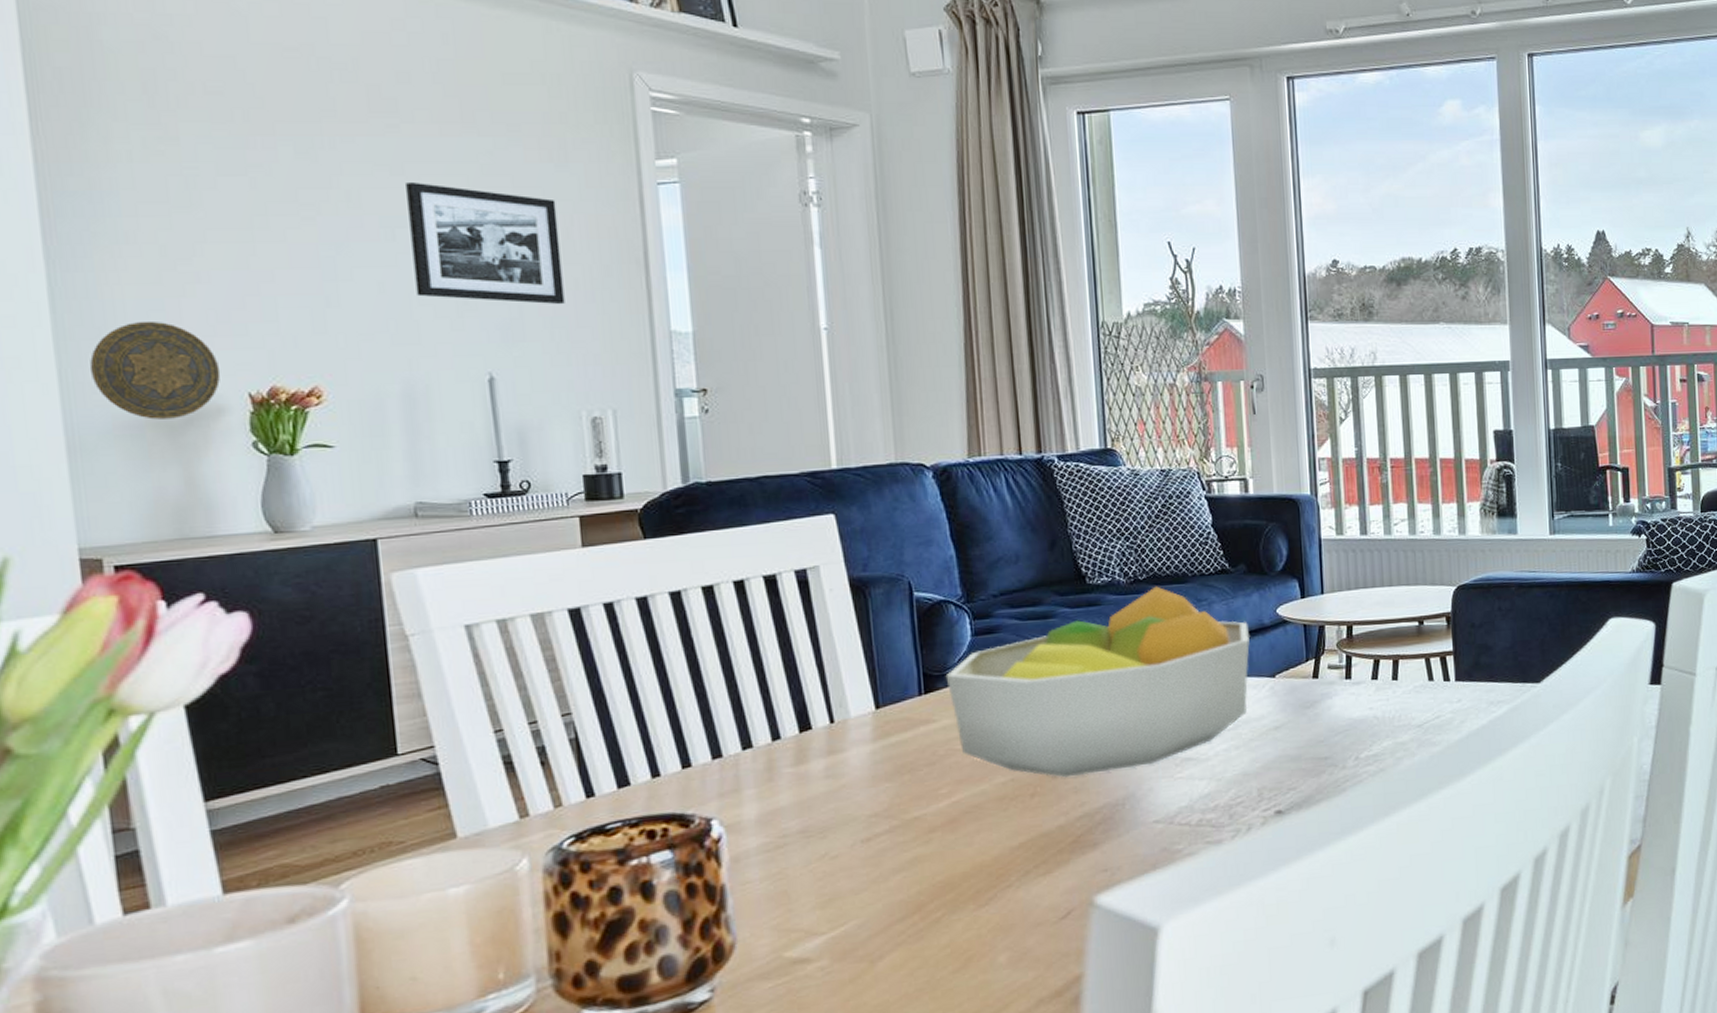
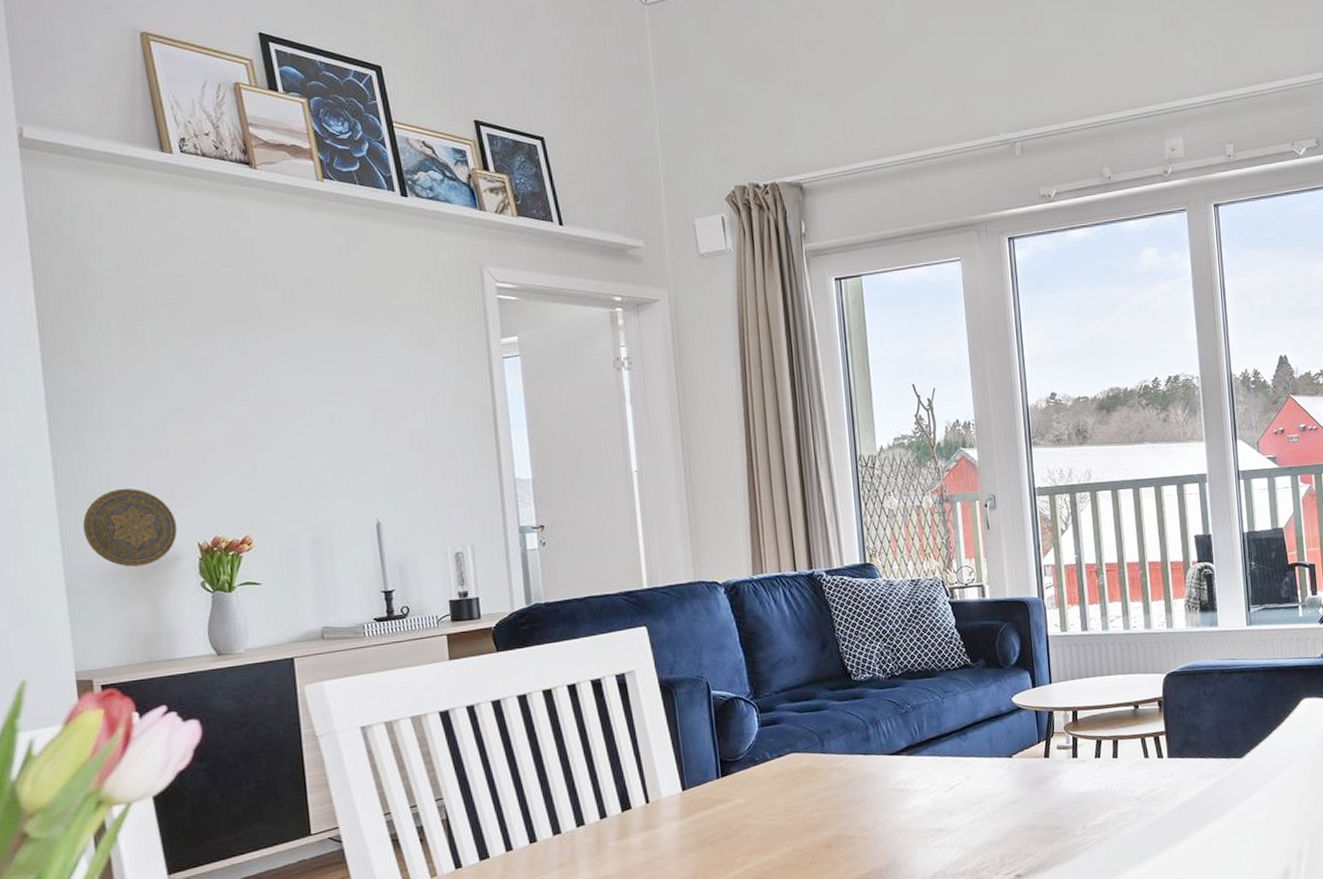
picture frame: present [406,183,565,305] -> none [312,367,433,461]
fruit bowl: present [945,586,1250,778] -> none [738,680,990,848]

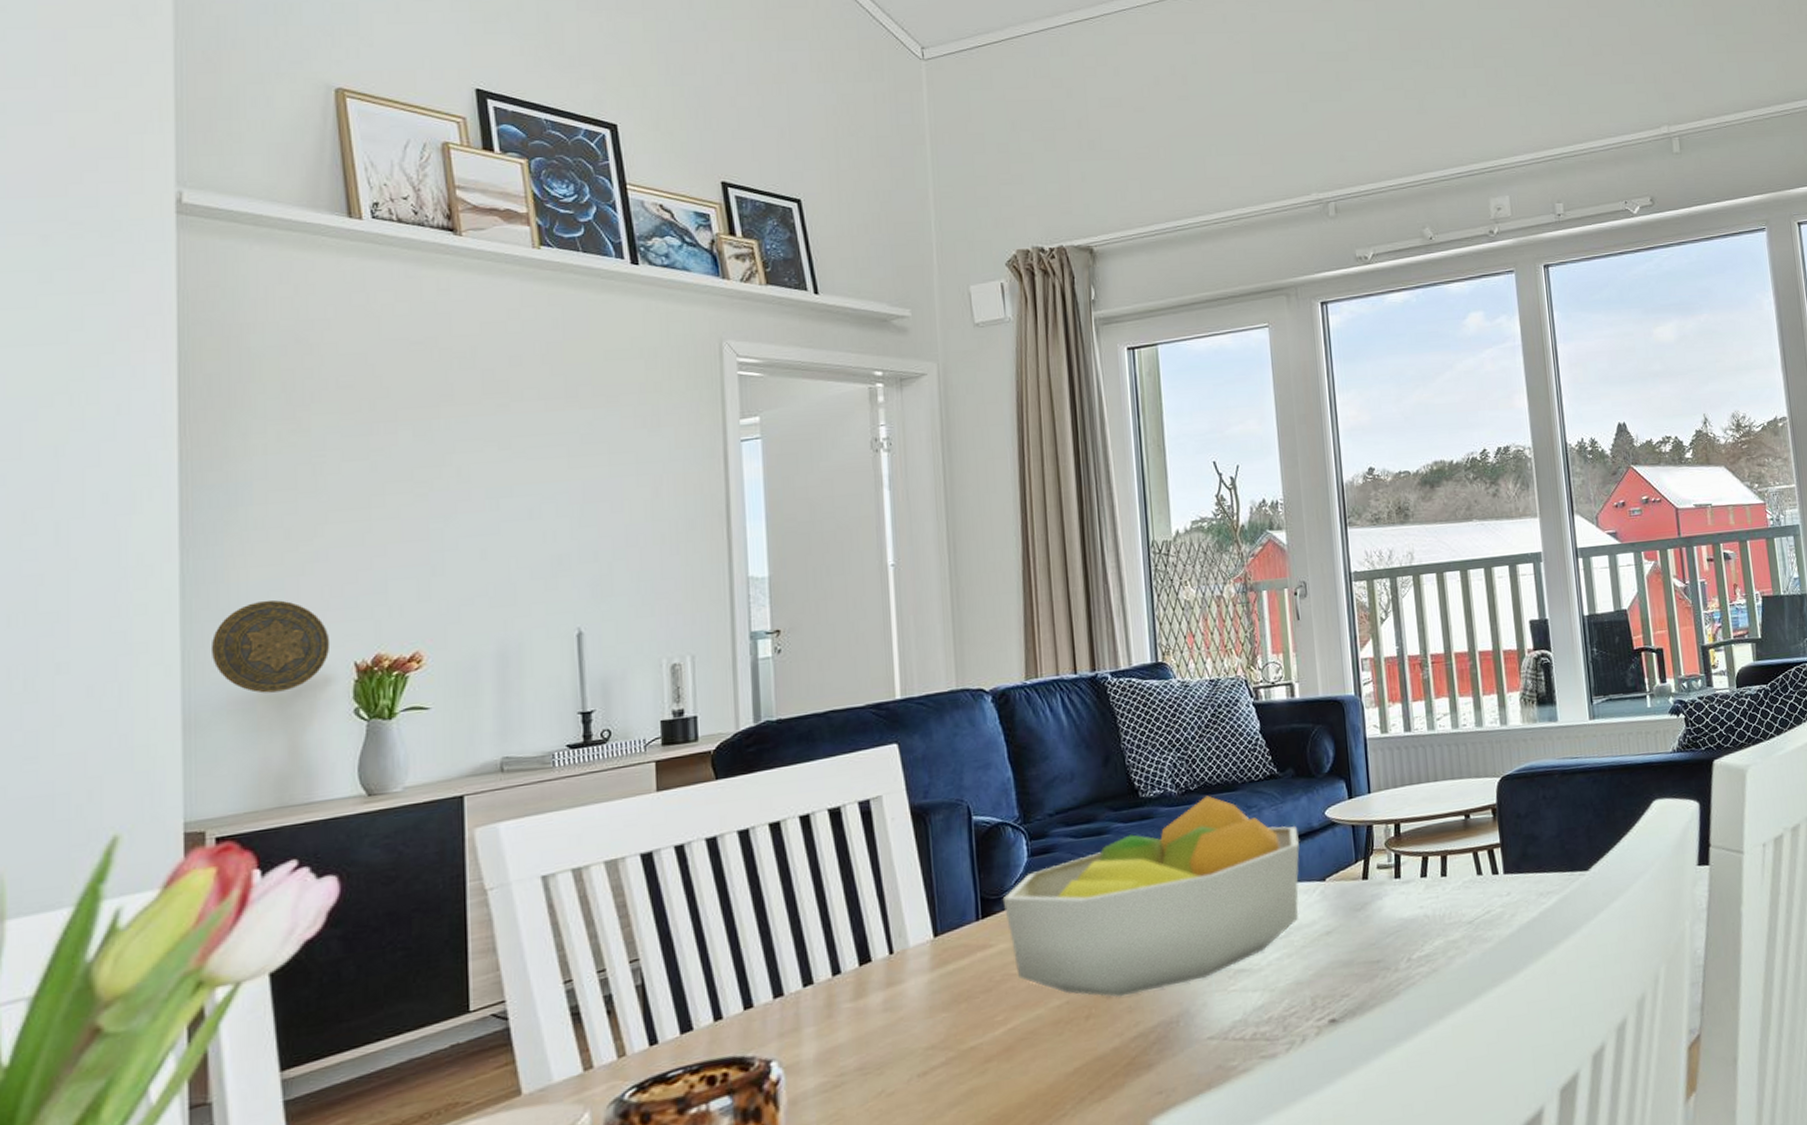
fruit bowl: none [738,680,990,848] -> present [1002,795,1300,997]

